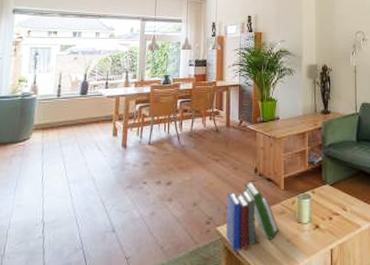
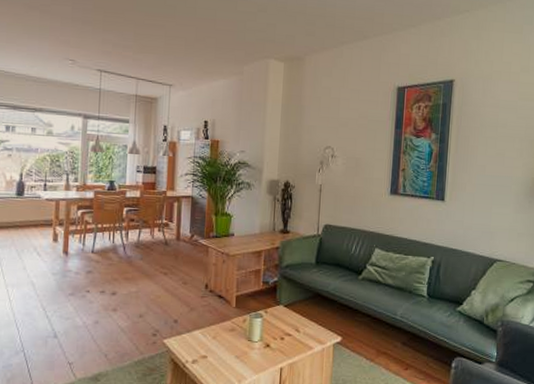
book: present [226,180,279,251] -> none [173,296,228,364]

